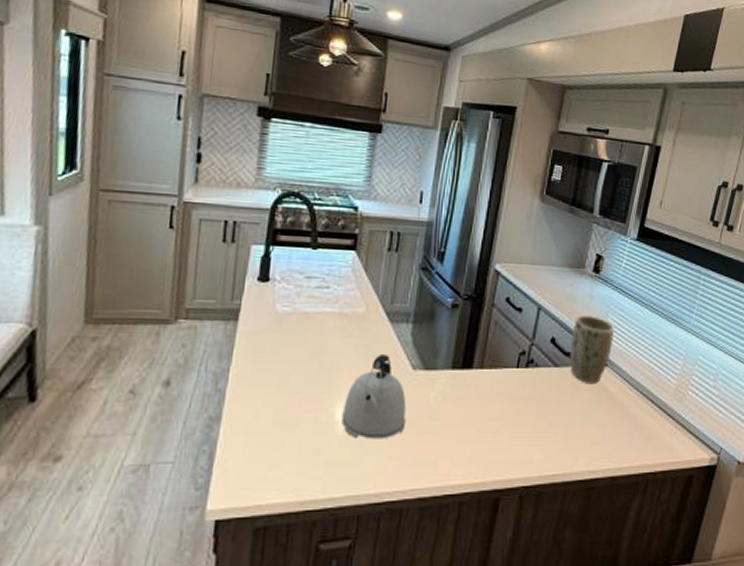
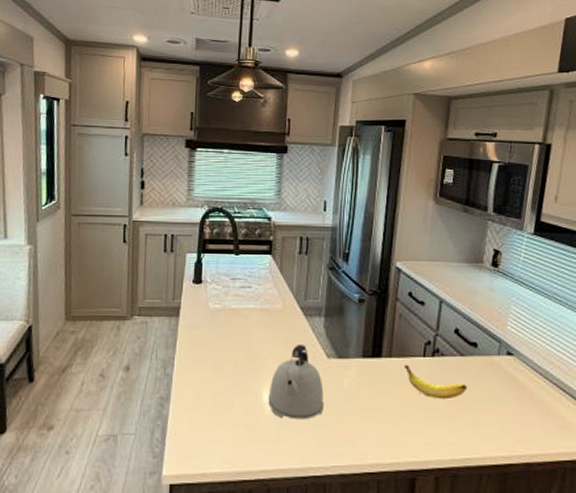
banana: none [496,376,560,413] -> present [405,364,468,400]
plant pot: present [569,316,614,383] -> none [474,308,518,372]

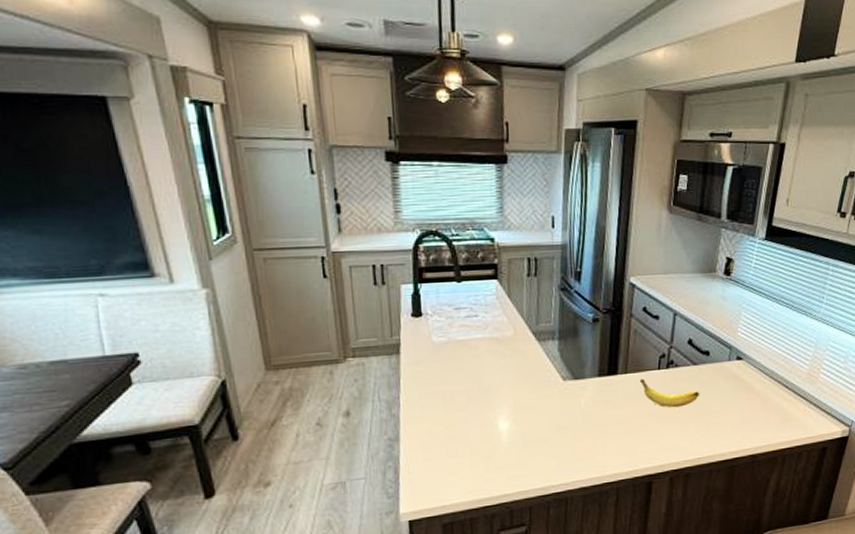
kettle: present [268,345,324,420] -> none [504,370,562,444]

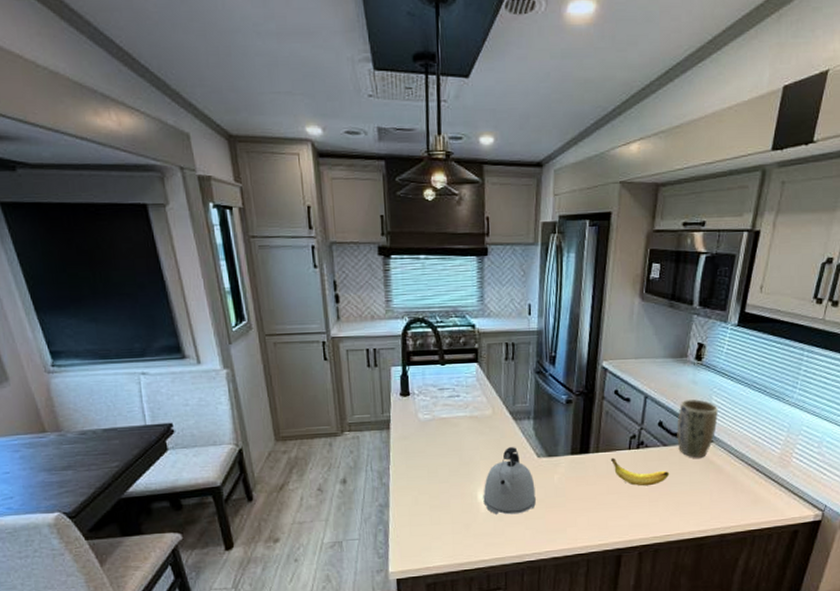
kettle: none [504,370,562,444] -> present [483,447,536,515]
plant pot: none [706,316,747,377] -> present [677,399,718,458]

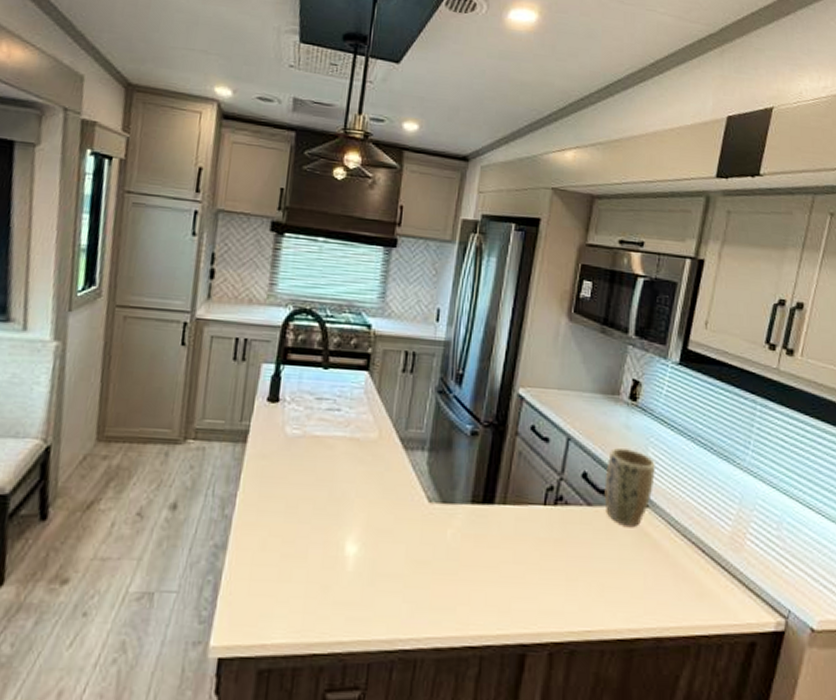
kettle: present [483,447,536,515] -> none [352,484,422,579]
banana: present [611,457,670,487] -> none [521,513,594,558]

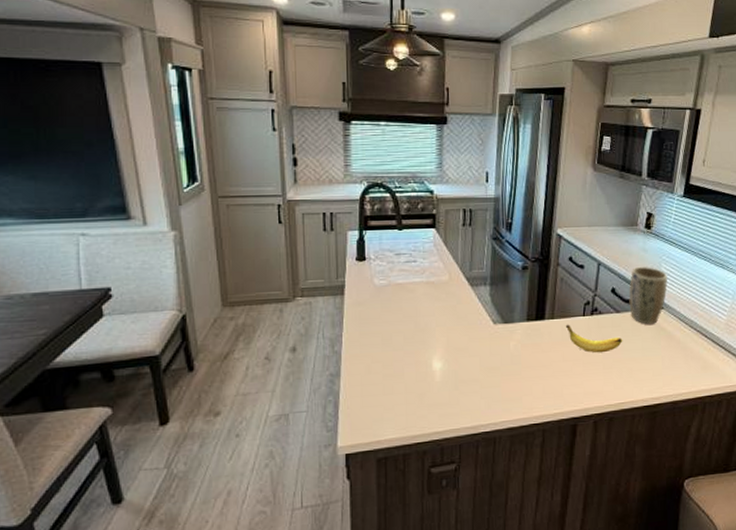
banana: none [521,513,594,558] -> present [566,324,623,354]

